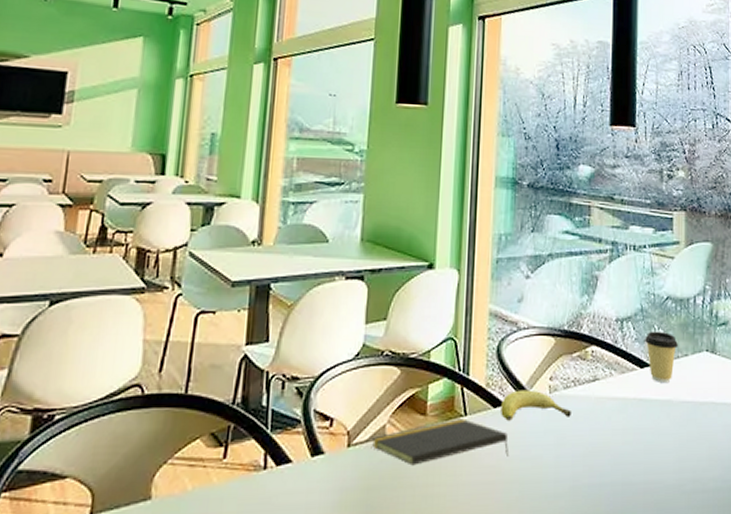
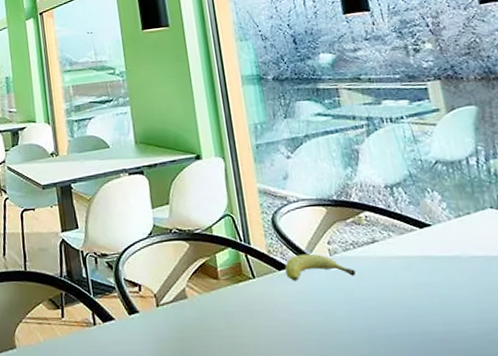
notepad: present [371,419,510,466] -> none [175,281,302,321]
coffee cup: present [645,331,678,382] -> none [419,193,457,240]

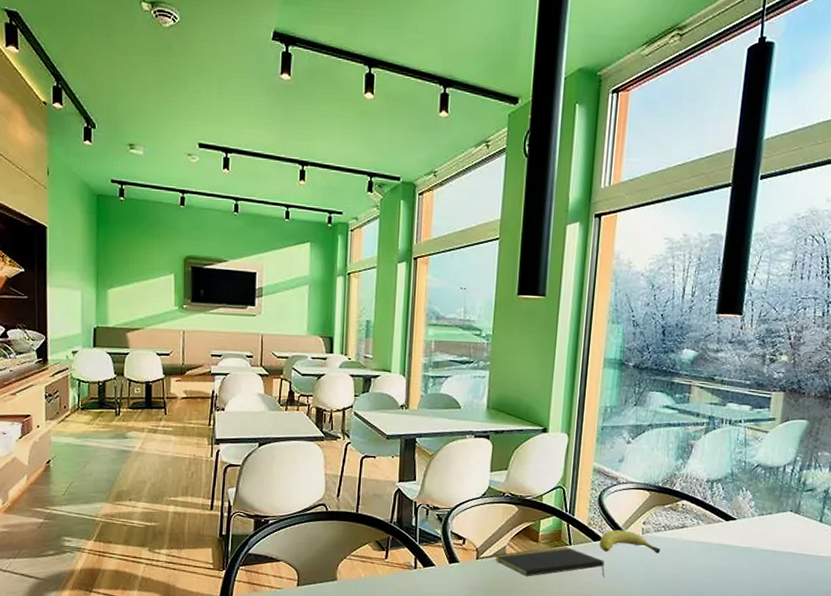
notepad: none [175,281,302,321] -> present [494,547,605,578]

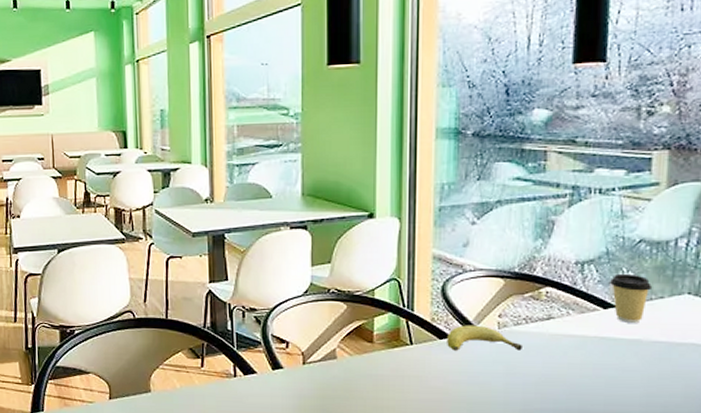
notepad: present [494,547,605,578] -> none [323,347,457,382]
coffee cup: none [732,492,764,534] -> present [610,273,652,323]

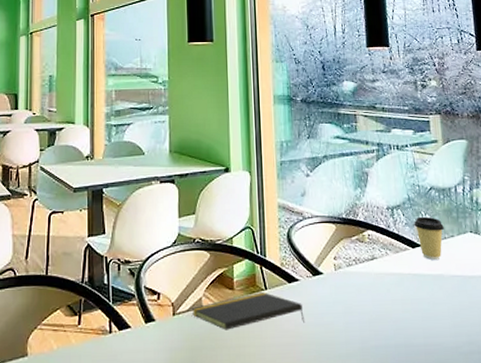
notepad: none [323,347,457,382] -> present [191,292,306,330]
fruit: present [447,325,522,351] -> none [295,268,355,294]

